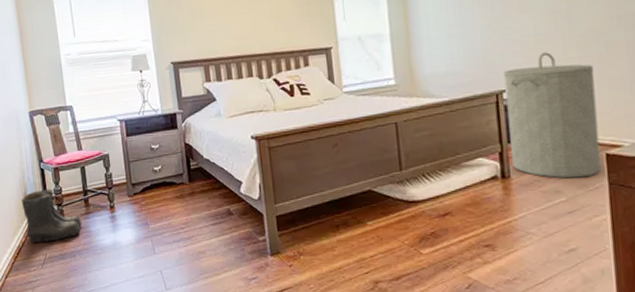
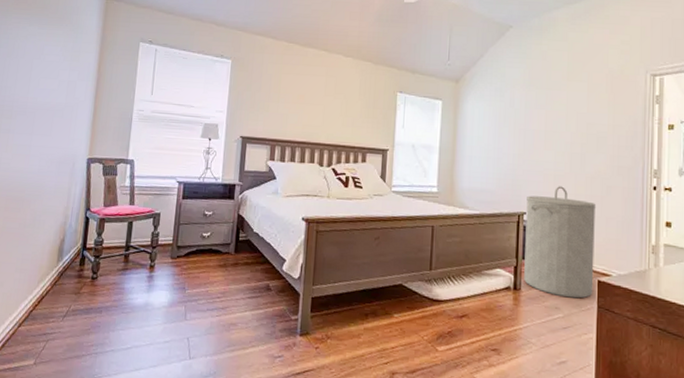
boots: present [21,189,82,244] -> none [54,238,117,294]

